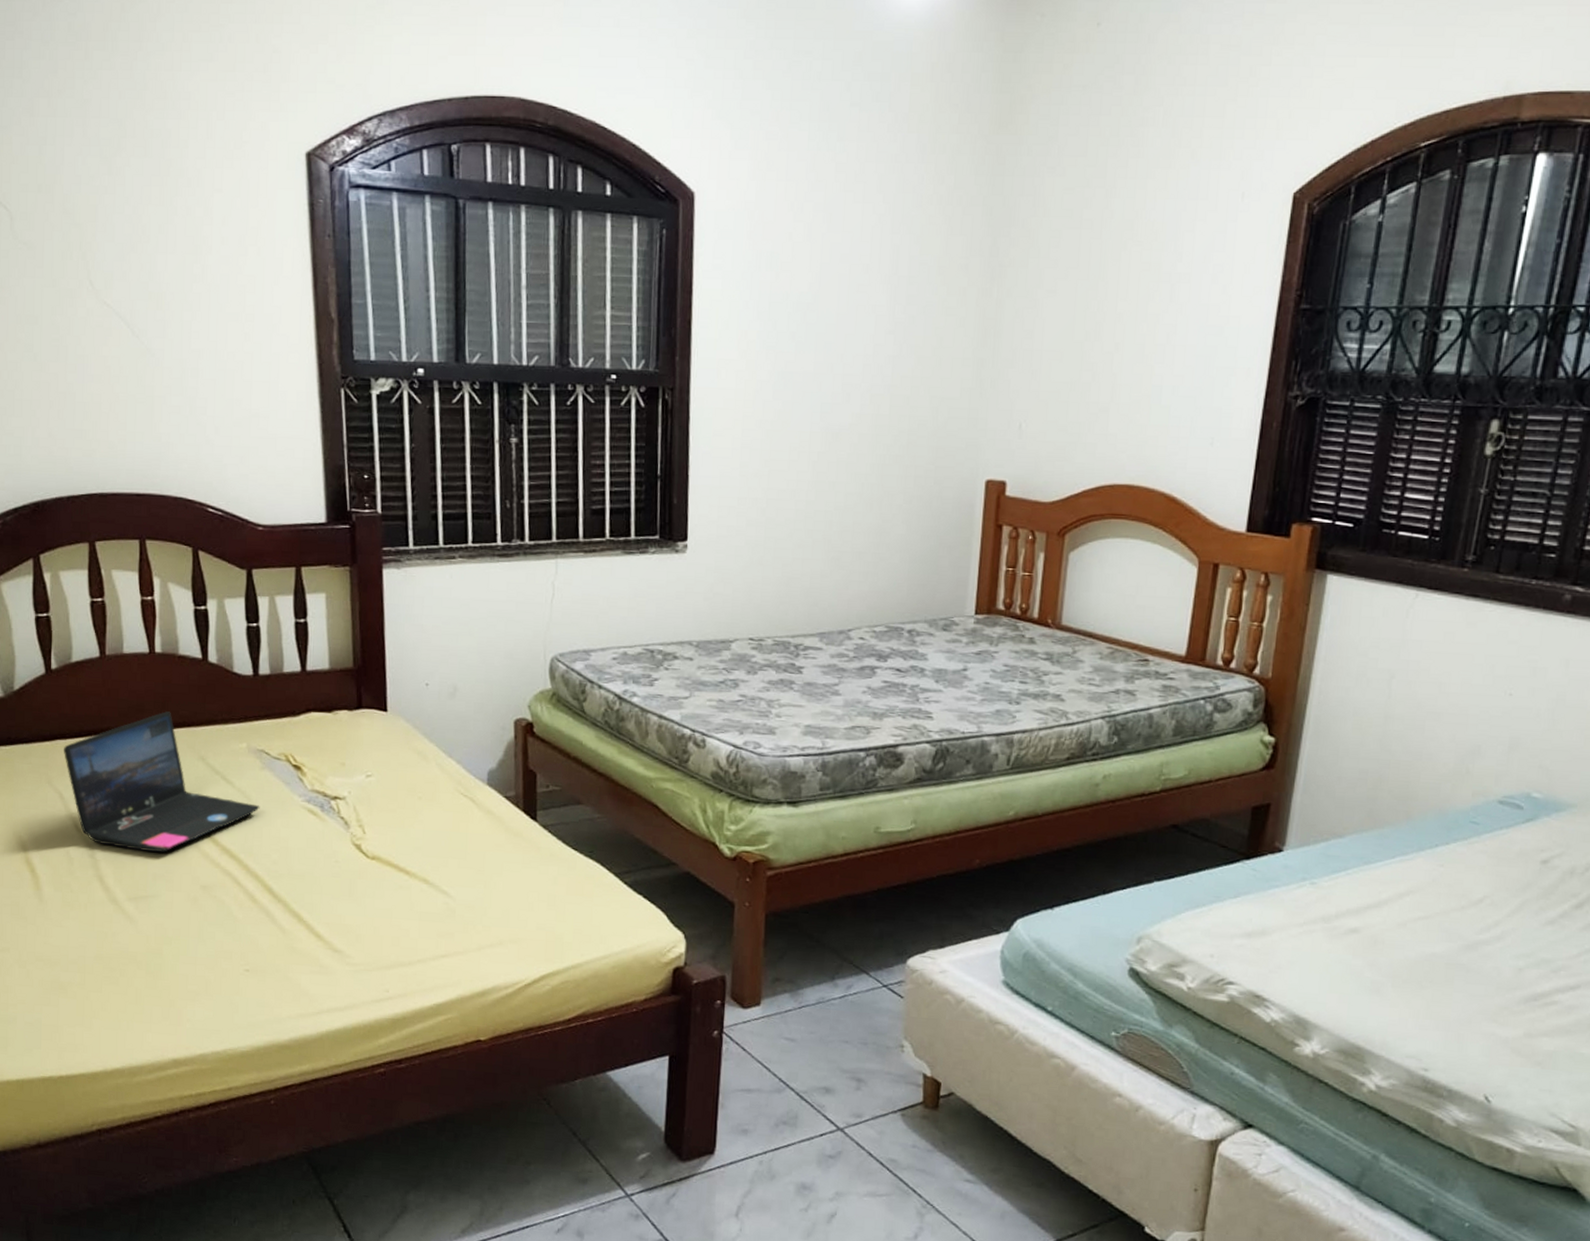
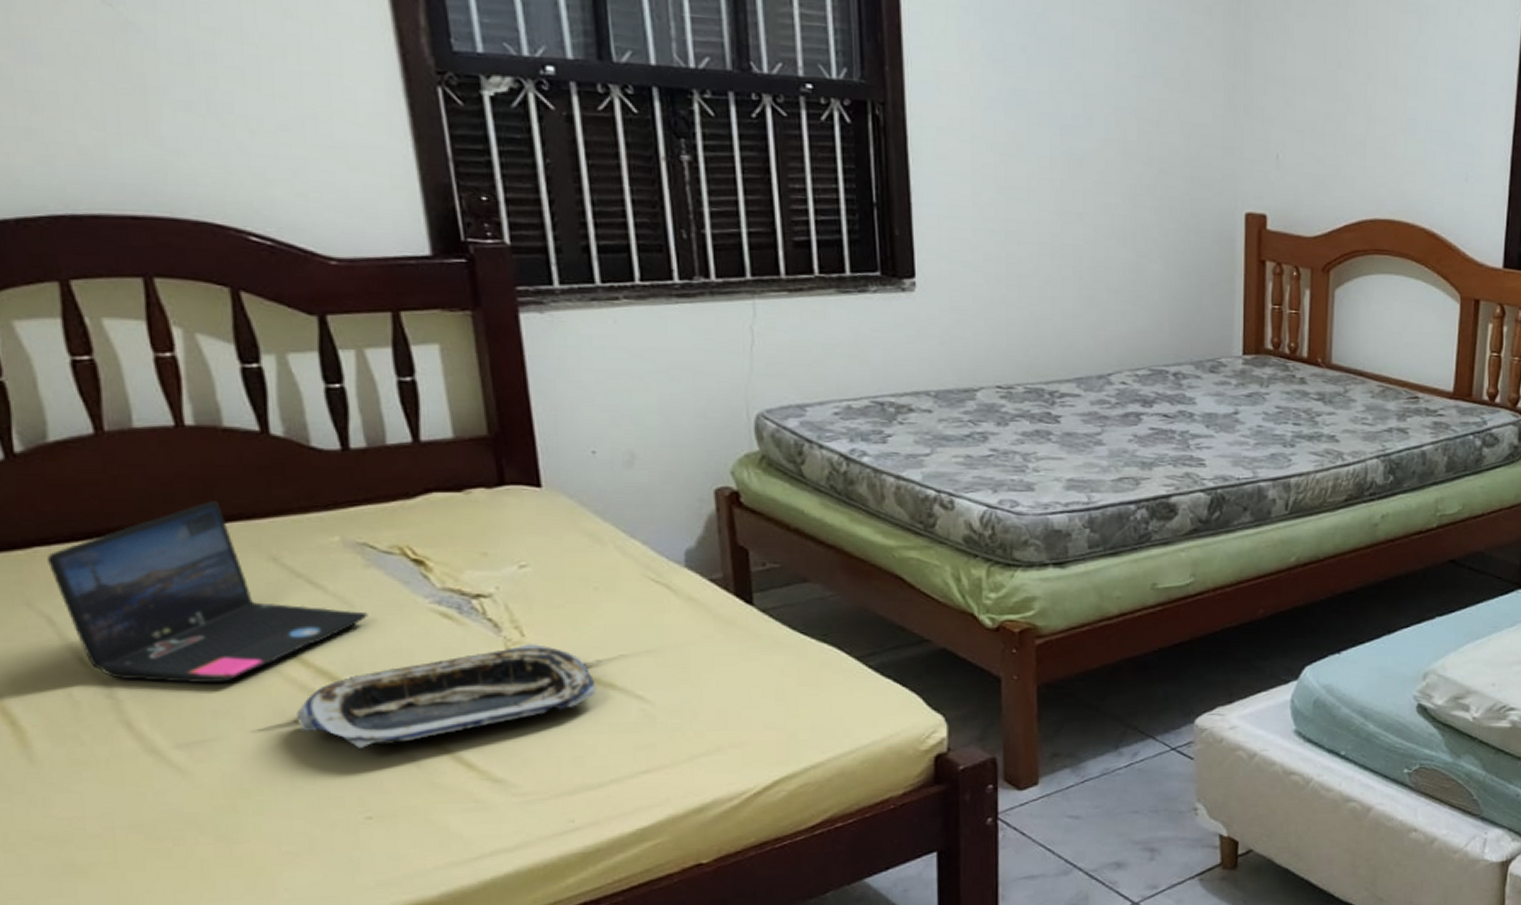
tray: none [206,839,413,914] -> present [296,643,596,748]

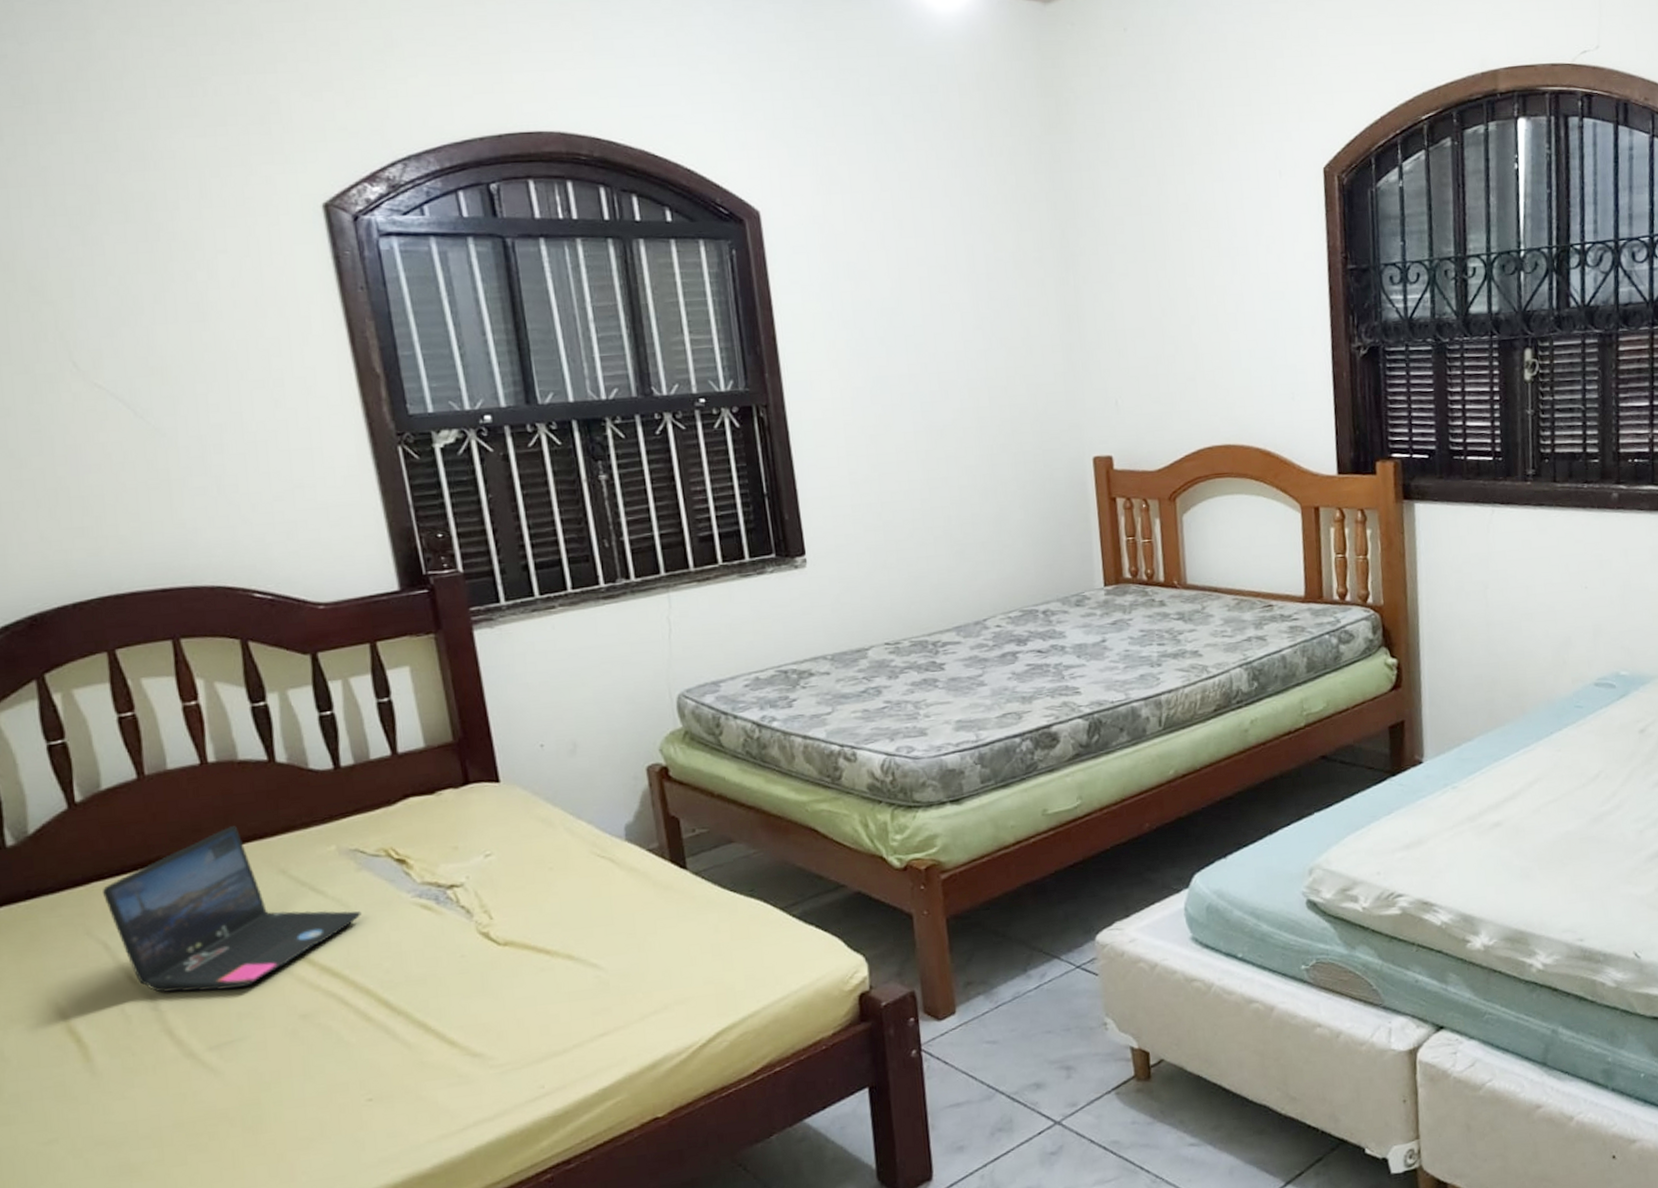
tray: present [296,643,596,748] -> none [306,924,556,1036]

